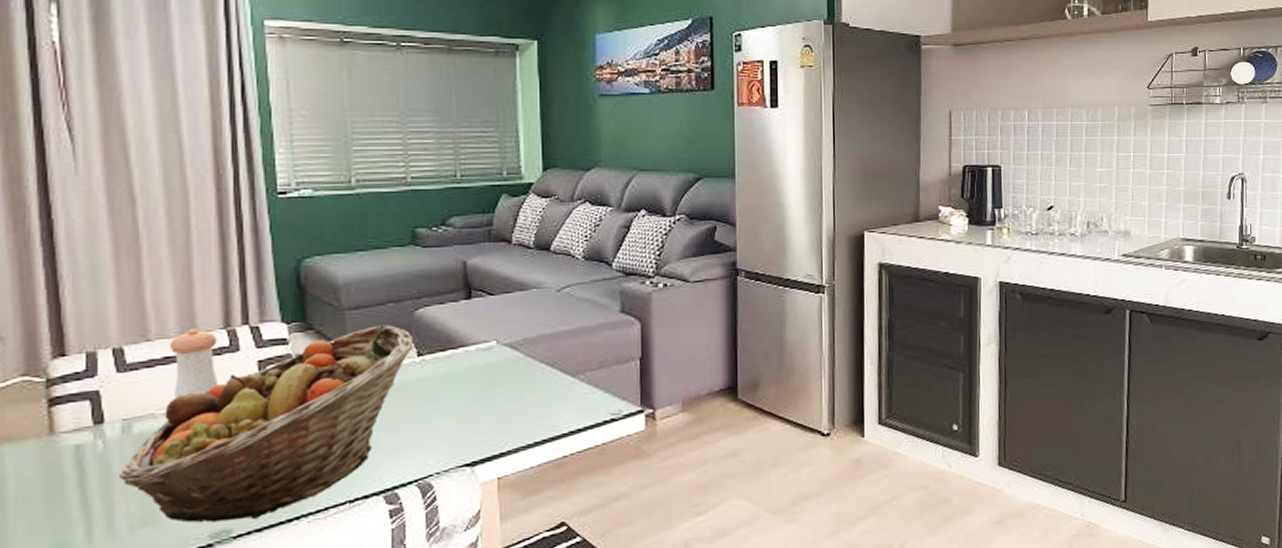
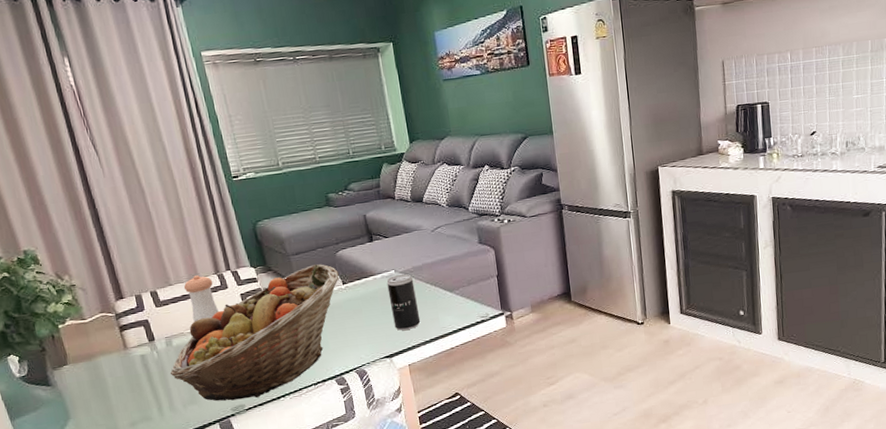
beverage can: none [482,346,524,427] -> present [386,273,421,331]

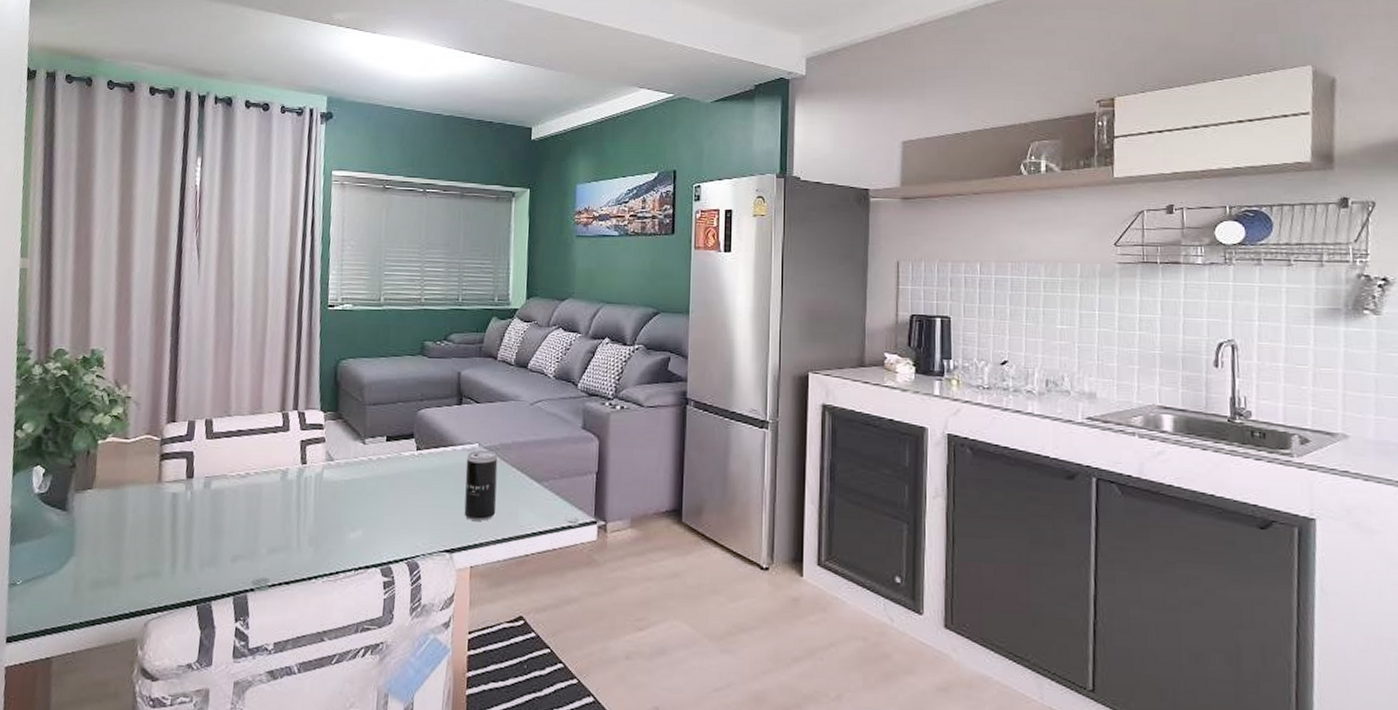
fruit basket: present [170,264,339,401] -> none [198,420,415,573]
pepper shaker: present [184,275,219,322] -> none [241,410,275,464]

